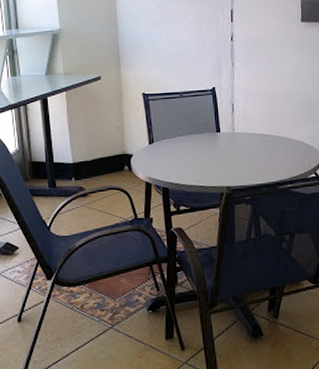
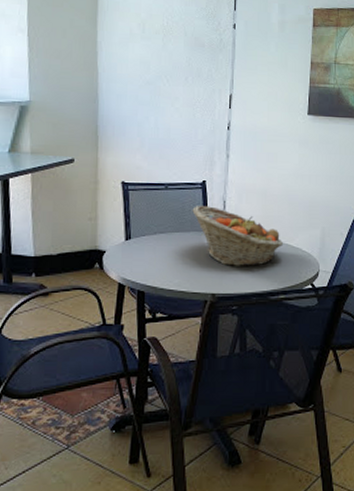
fruit basket: none [205,108,288,161] -> present [192,205,284,266]

